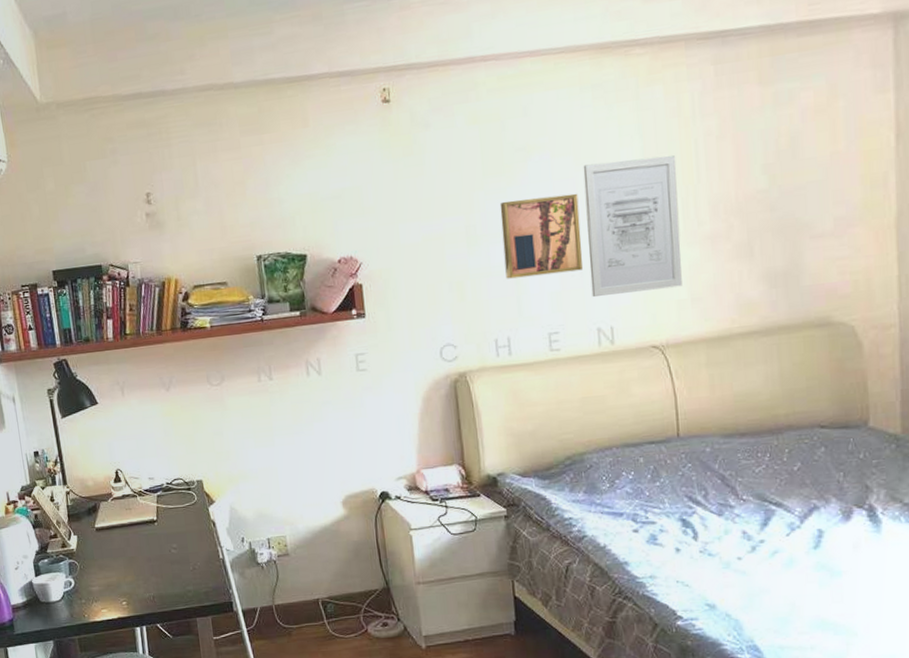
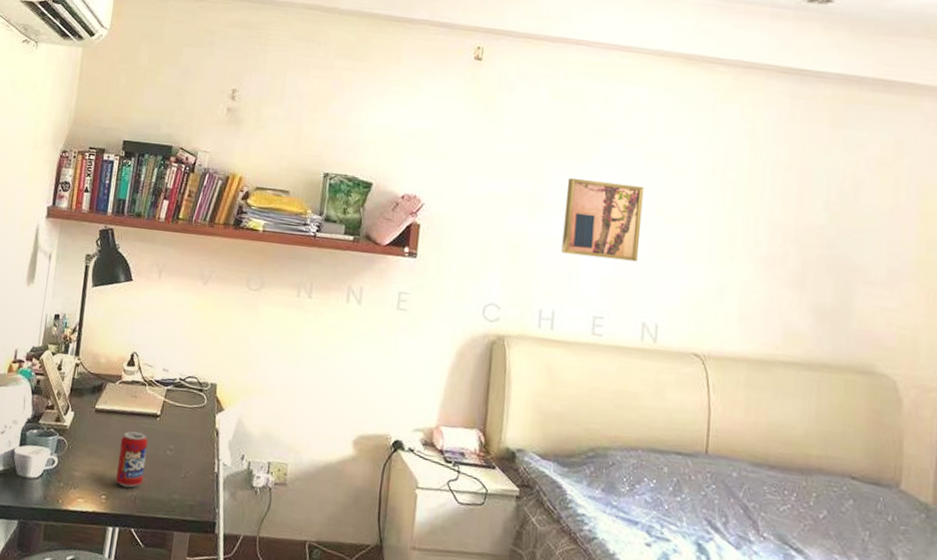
beverage can: none [126,539,156,591] -> present [116,431,148,488]
wall art: present [583,155,682,297] -> none [642,162,743,301]

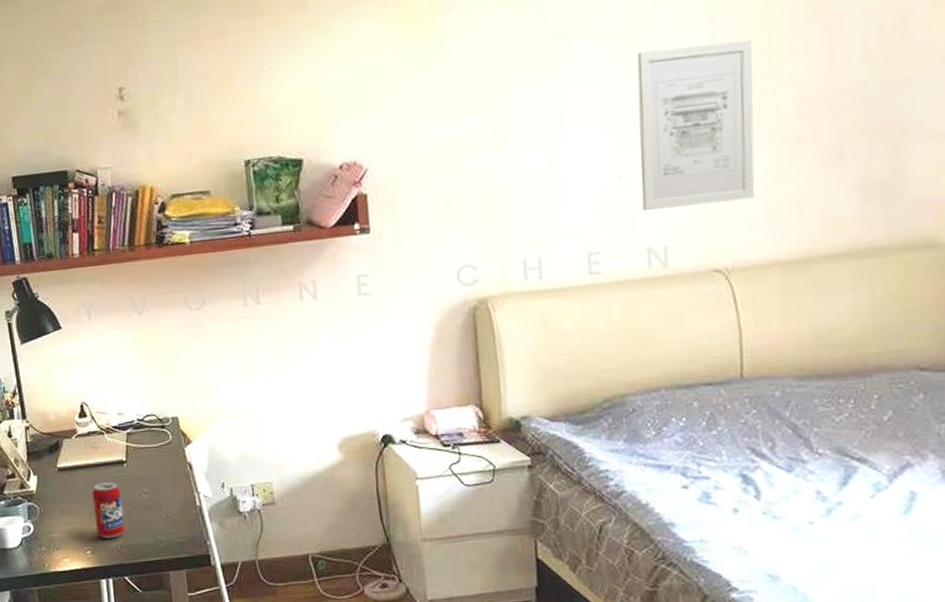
wall art: present [561,177,644,262] -> none [533,86,633,189]
wall art: none [642,162,743,301] -> present [637,40,755,210]

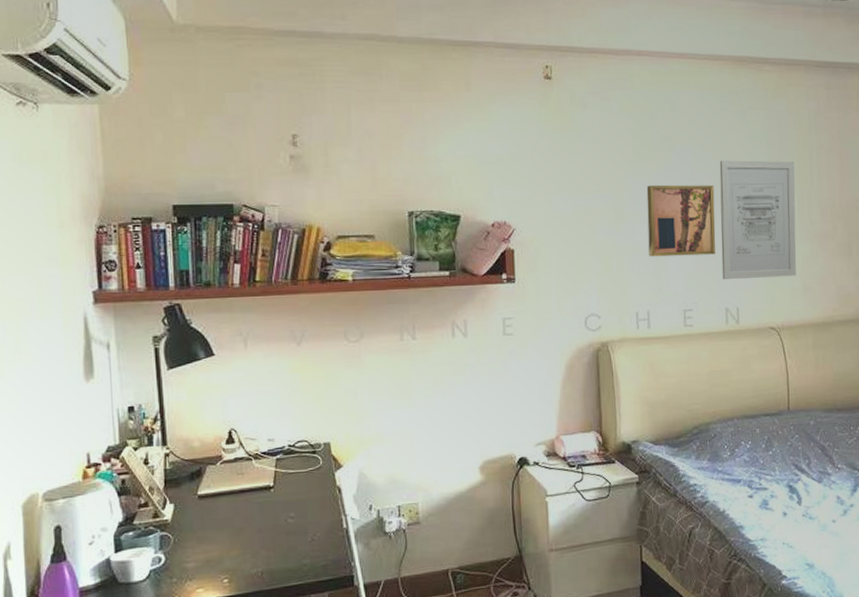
beverage can: present [91,481,125,539] -> none [233,507,267,566]
wall art: none [533,86,633,189] -> present [646,185,716,257]

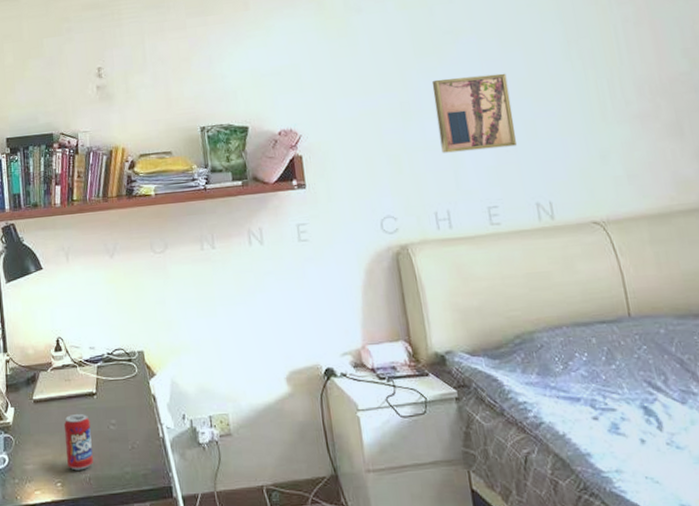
beverage can: none [233,507,267,566] -> present [63,413,93,471]
wall art: present [719,160,796,279] -> none [509,39,617,172]

